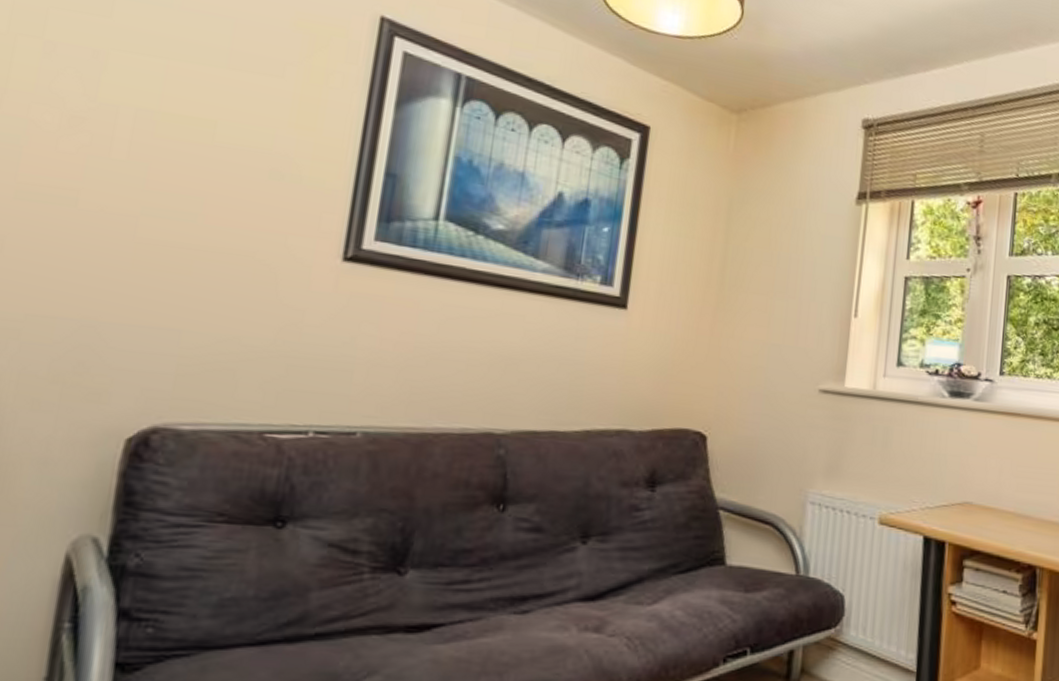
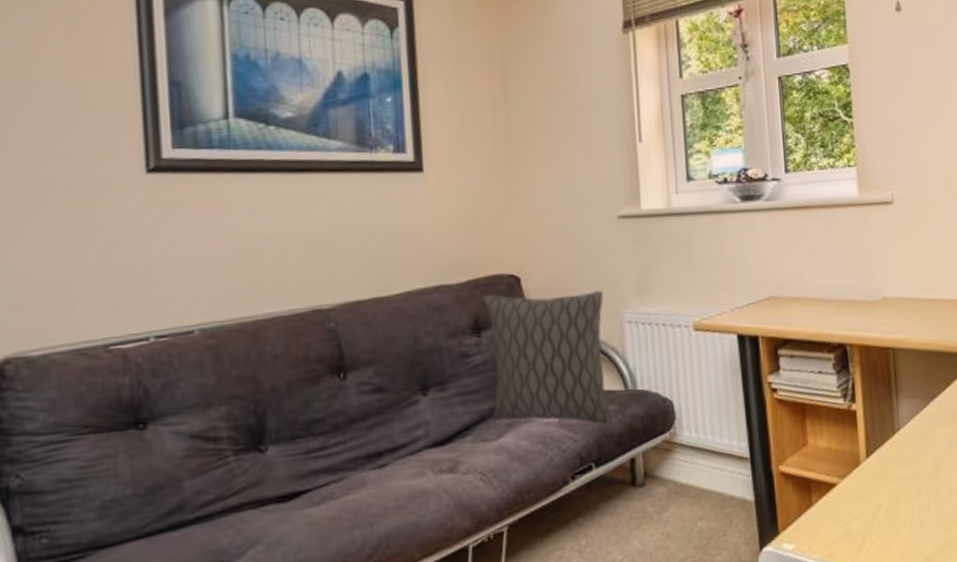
pillow: none [651,448,790,610] -> present [483,291,613,425]

